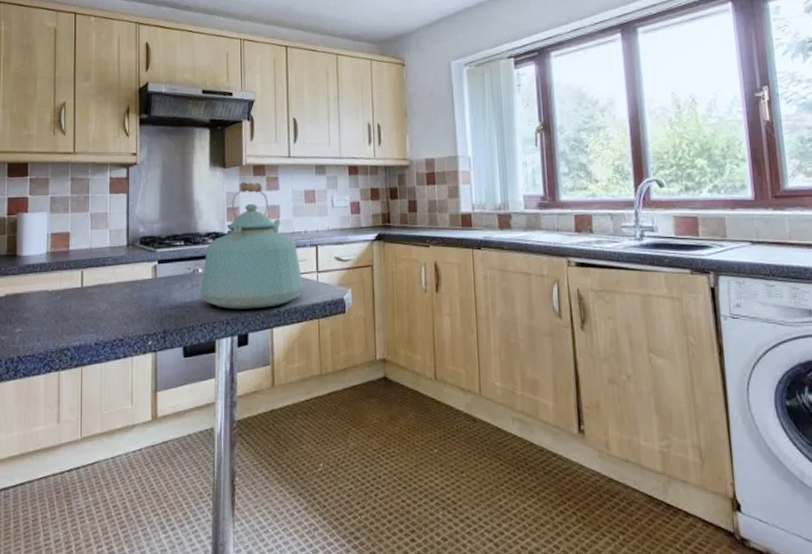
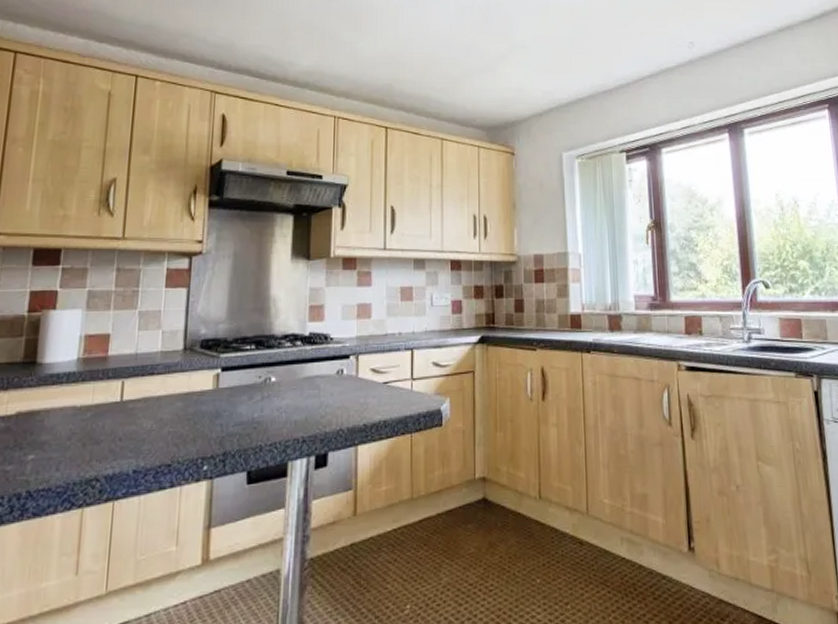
kettle: present [201,181,304,309] -> none [272,275,395,425]

